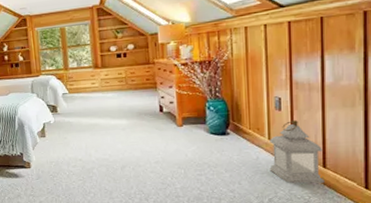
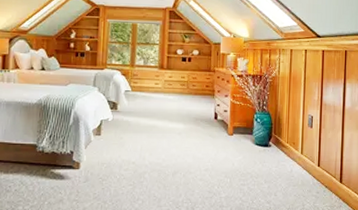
lantern: present [269,119,325,184] -> none [300,137,340,197]

